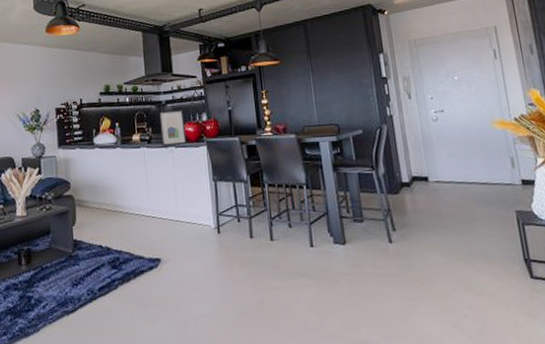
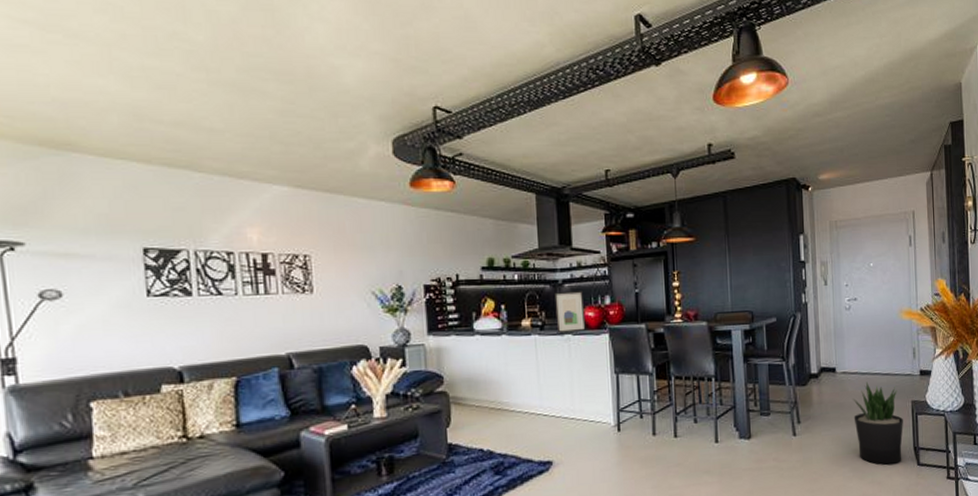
planter: none [449,190,512,277] -> present [853,381,903,465]

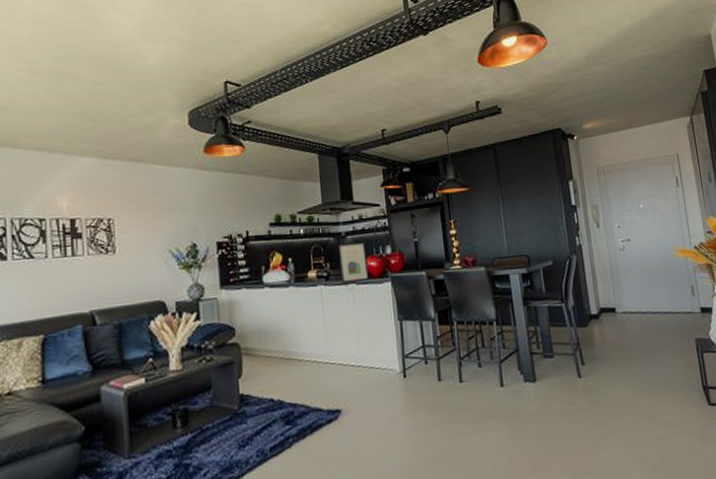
planter: present [853,381,903,465] -> none [635,320,692,406]

